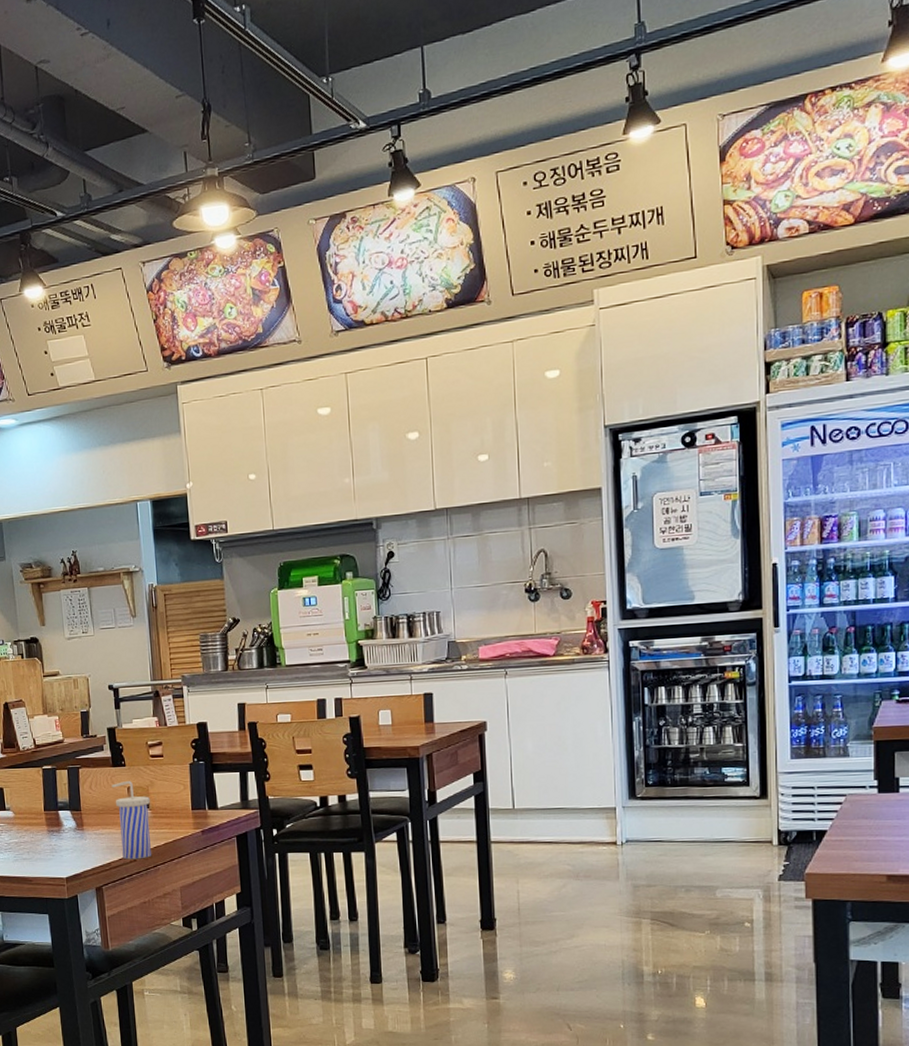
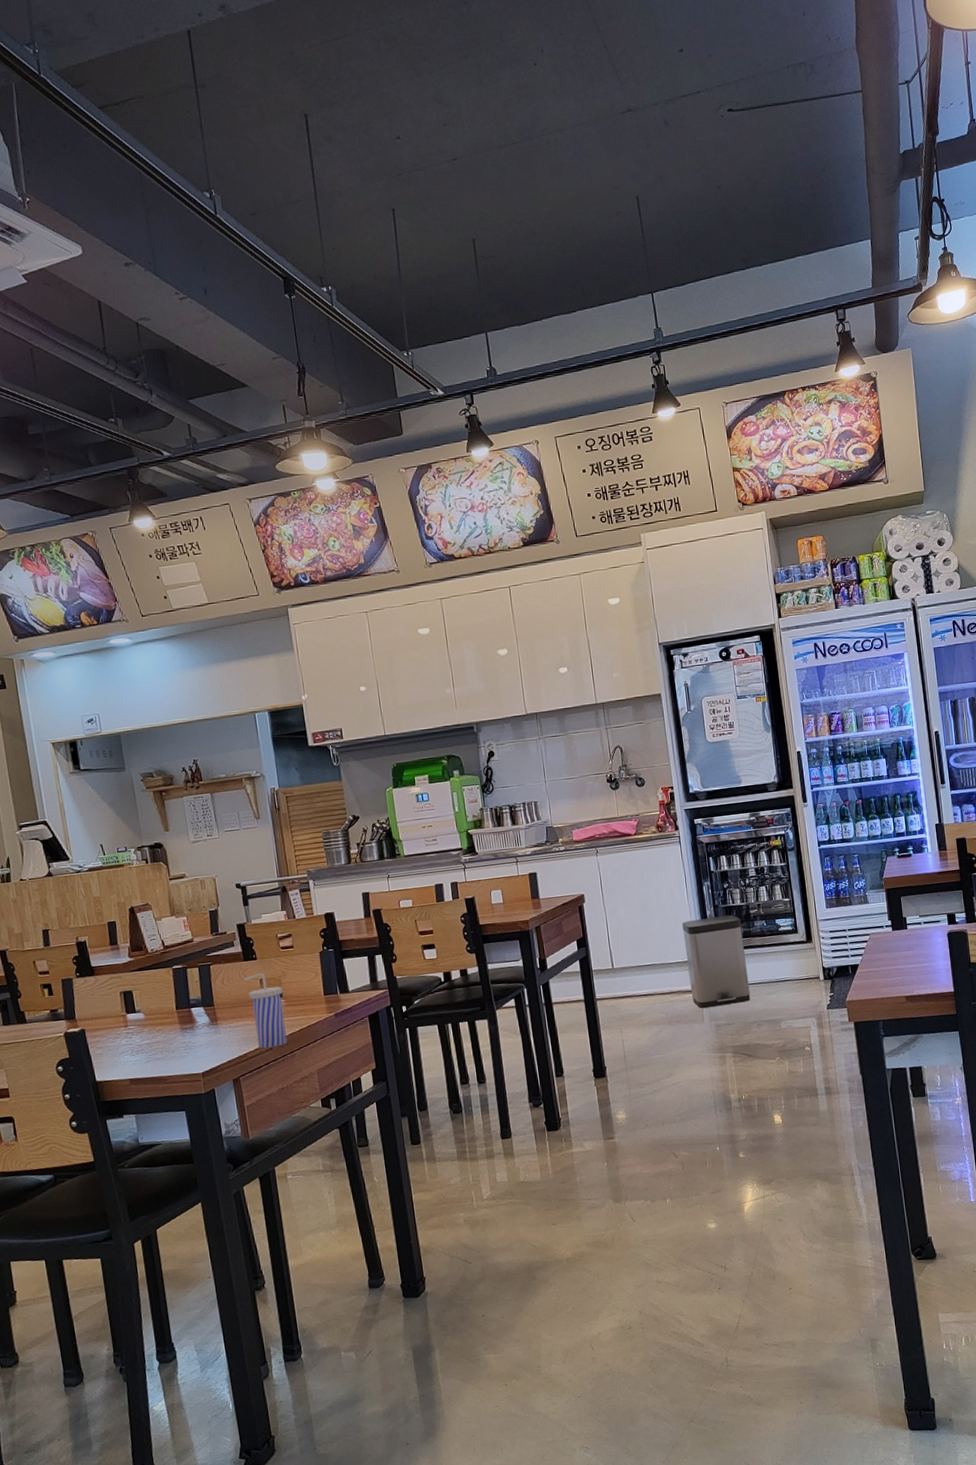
pedal bin: none [602,757,680,865] -> present [682,914,751,1008]

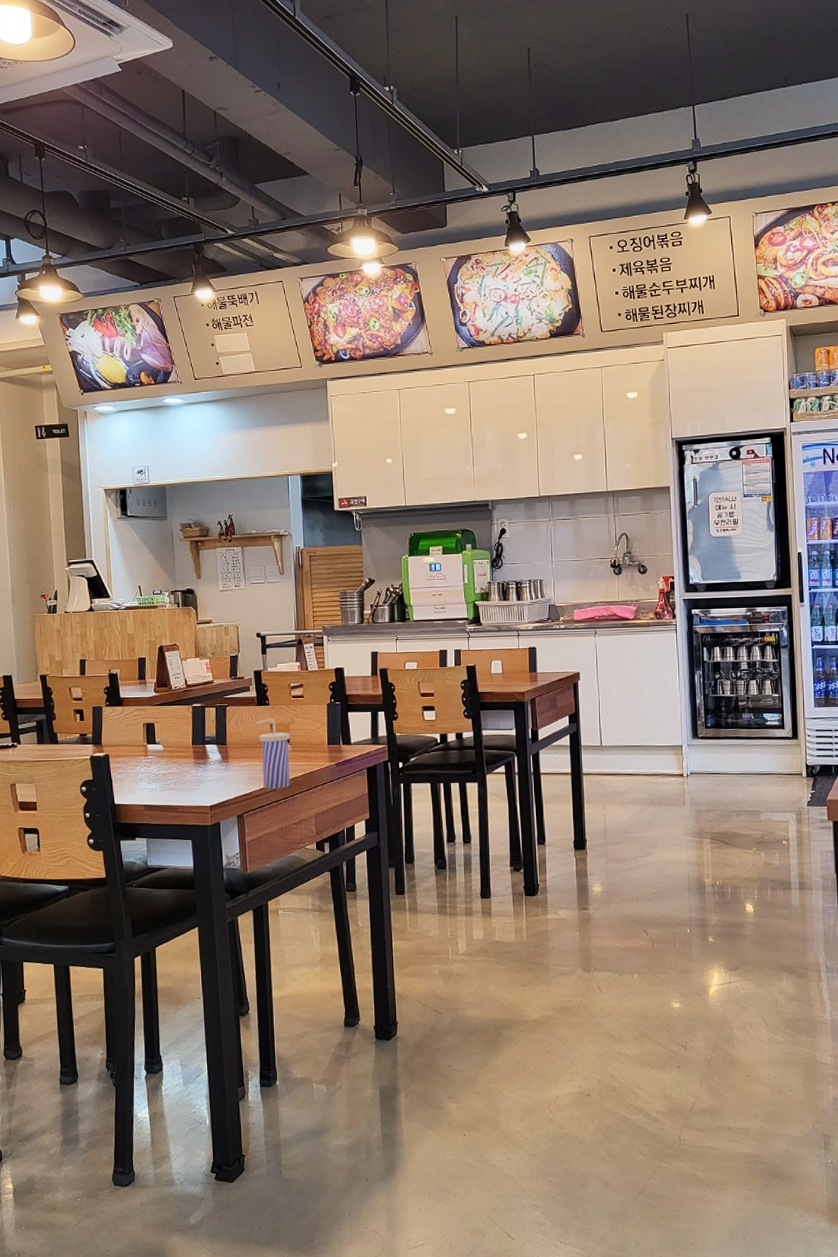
pedal bin: present [682,914,751,1008] -> none [672,704,733,793]

